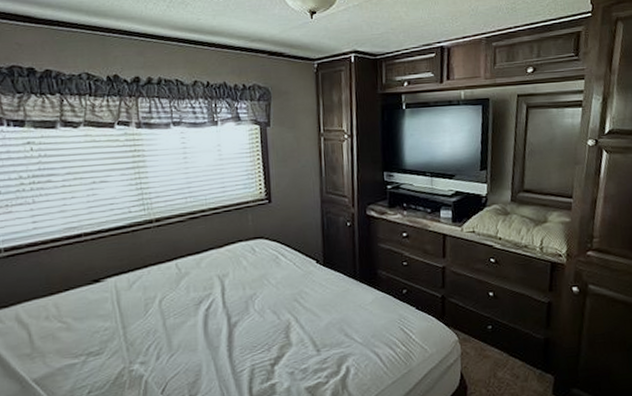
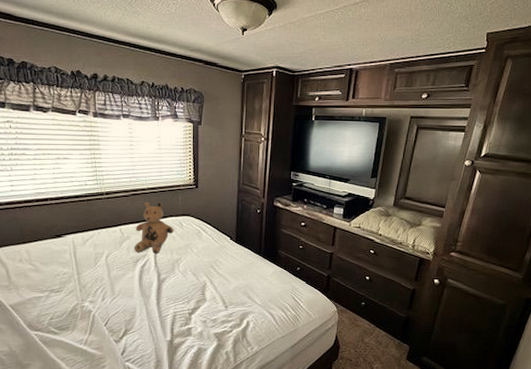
teddy bear: none [195,225,245,292] -> present [134,201,174,254]

